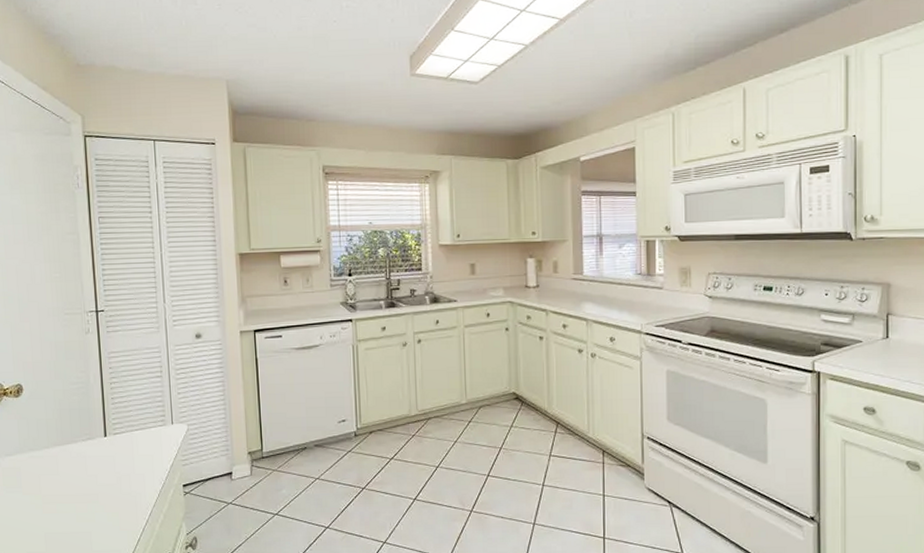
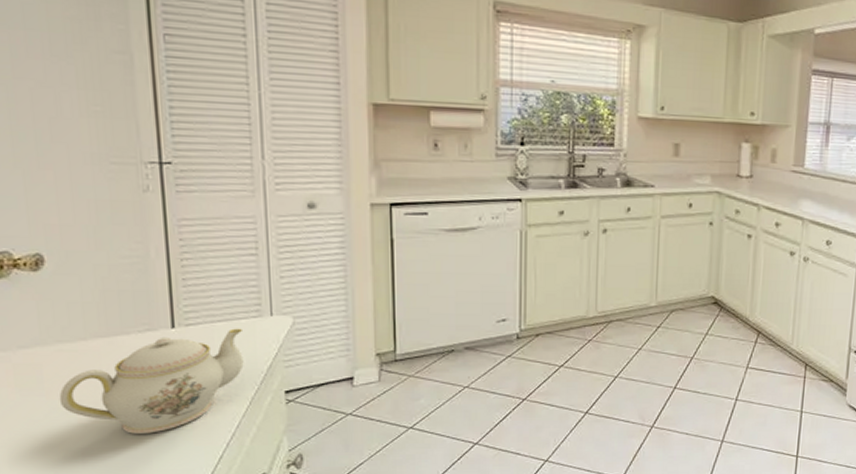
teapot: none [31,435,154,521] -> present [59,328,244,434]

